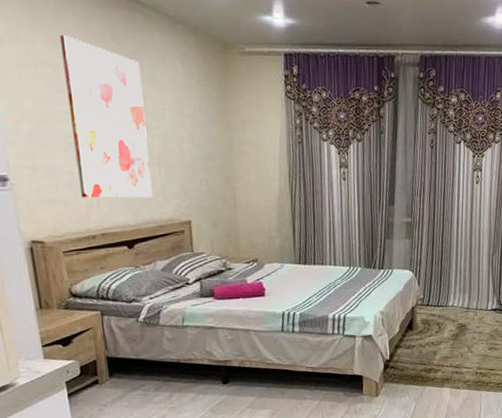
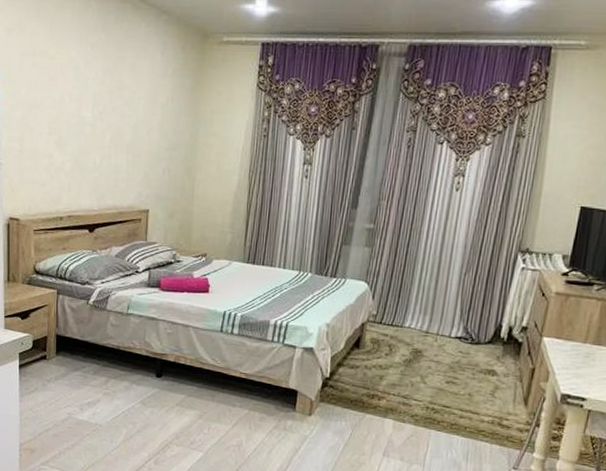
wall art: present [59,34,153,198] -> none [55,26,123,184]

